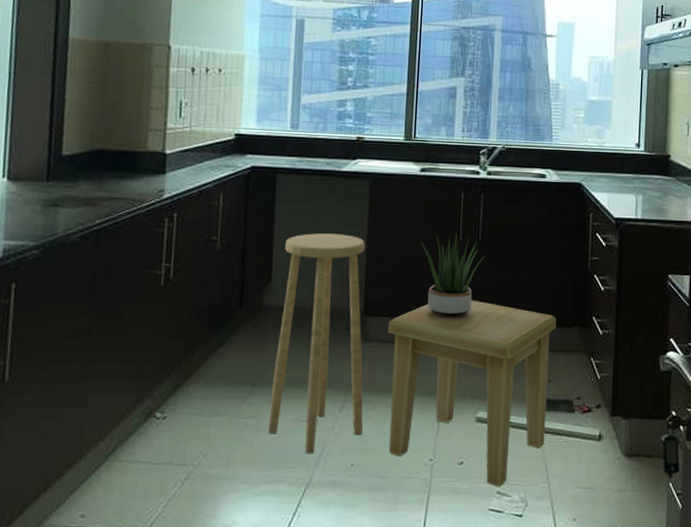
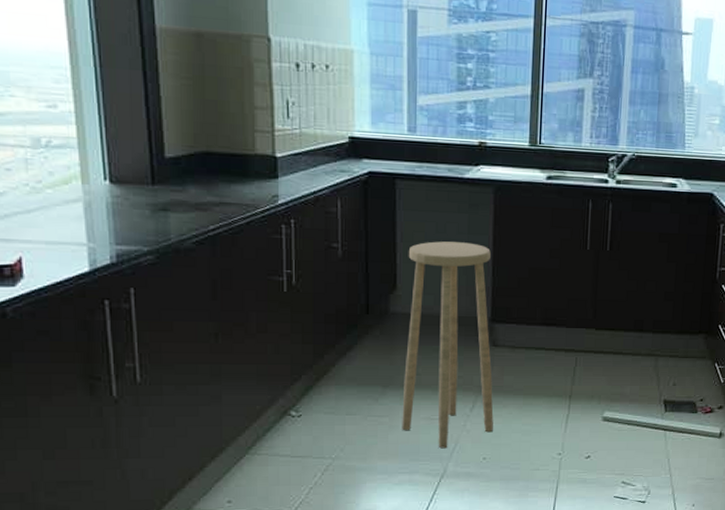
side table: present [387,300,557,487] -> none [515,308,683,478]
potted plant: present [420,234,486,317] -> none [547,243,613,325]

